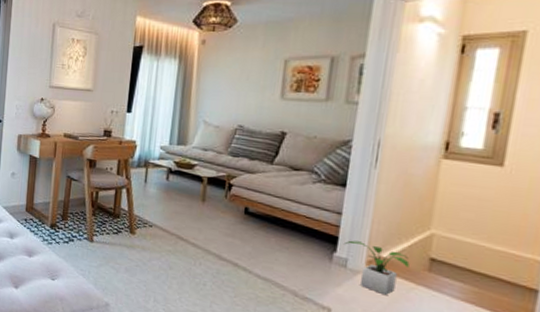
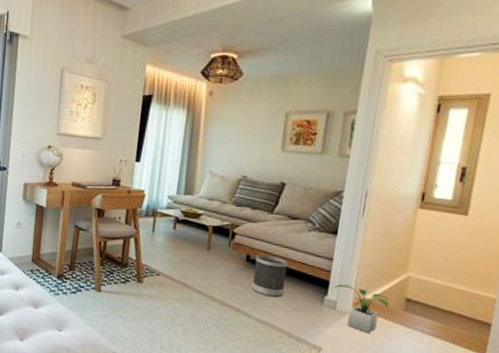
wastebasket: none [251,207,292,253] -> present [252,254,289,298]

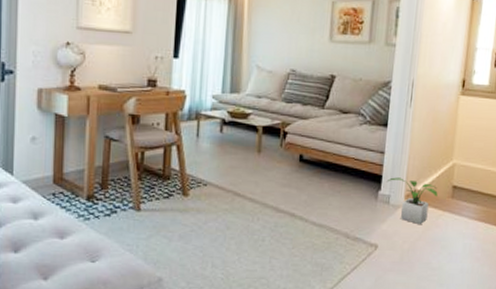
wastebasket: present [252,254,289,298] -> none [306,153,342,198]

